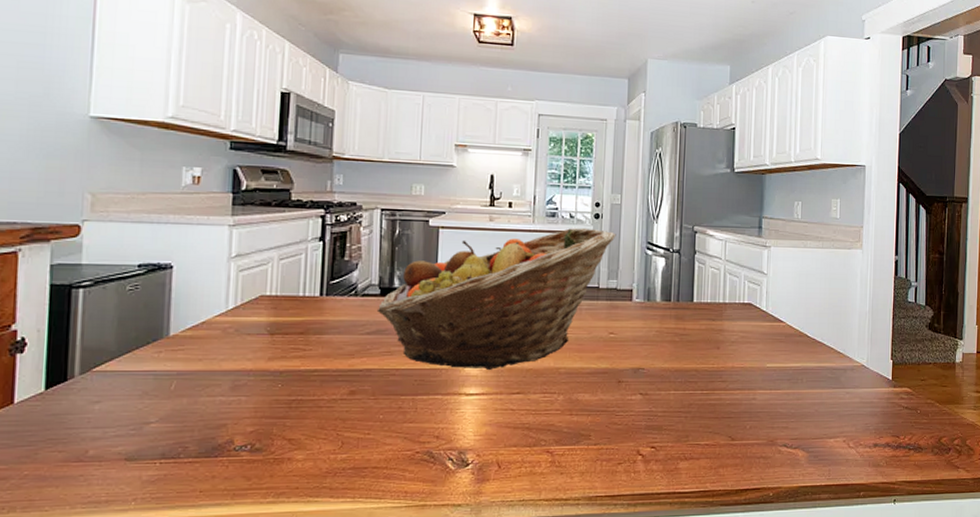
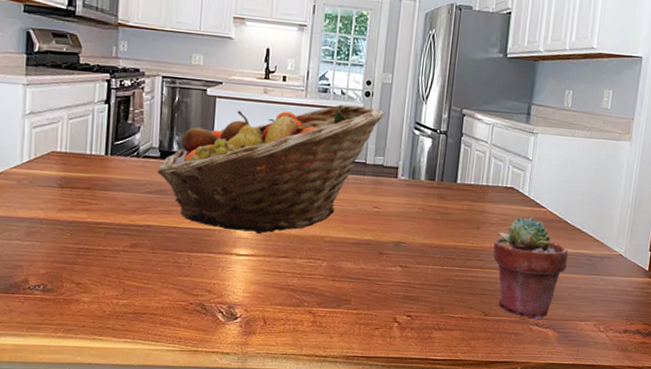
potted succulent: none [735,332,811,440] -> present [493,217,568,320]

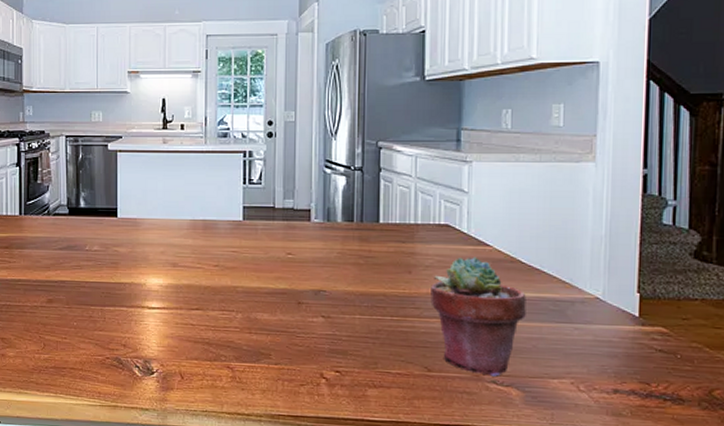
fruit basket: present [156,104,386,234] -> none [66,147,291,286]

